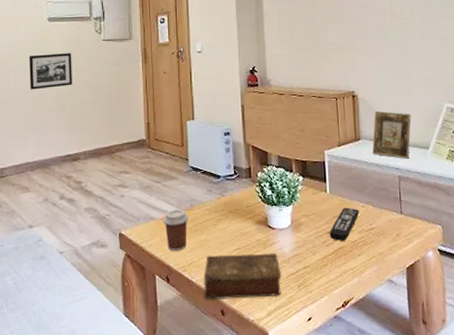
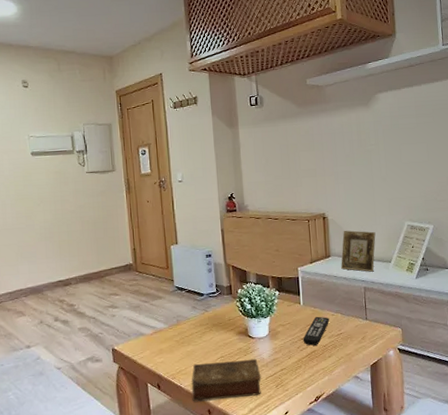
picture frame: present [29,53,73,90] -> none [15,185,60,222]
coffee cup: present [163,209,189,251] -> none [152,325,176,362]

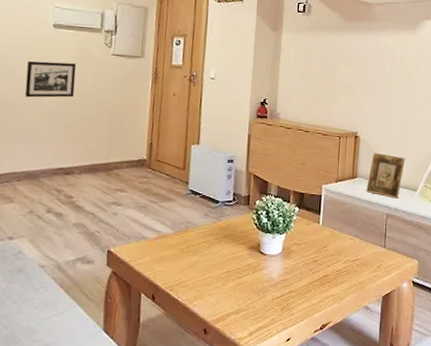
picture frame: none [15,185,60,222] -> present [25,61,77,98]
book: present [191,358,261,402] -> none [188,276,267,319]
remote control: present [303,316,330,346] -> none [316,238,348,269]

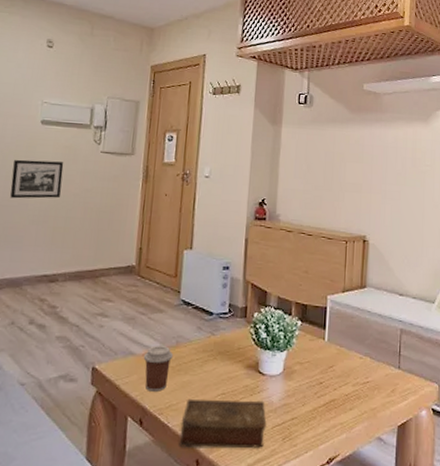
coffee cup: none [155,231,183,271] -> present [143,346,174,392]
book: none [188,276,267,319] -> present [179,398,267,449]
picture frame: present [366,152,405,199] -> none [377,258,420,312]

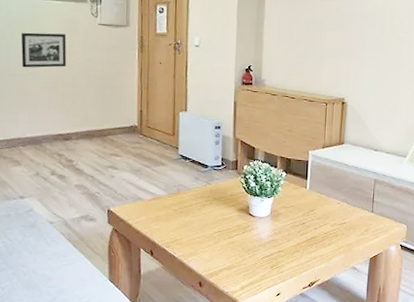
coffee cup: present [143,346,174,392] -> none [150,193,176,229]
book: present [179,398,267,449] -> none [184,235,257,274]

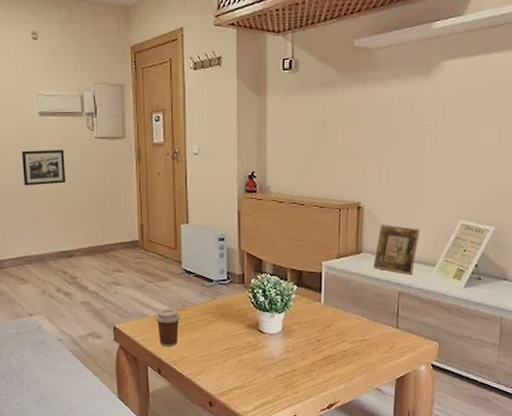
coffee cup: none [150,193,176,229] -> present [155,309,181,347]
picture frame: none [354,118,394,165] -> present [373,224,420,275]

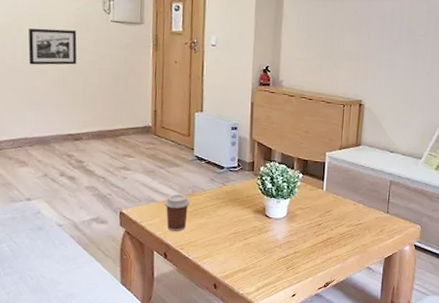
picture frame: present [373,224,420,275] -> none [370,120,410,166]

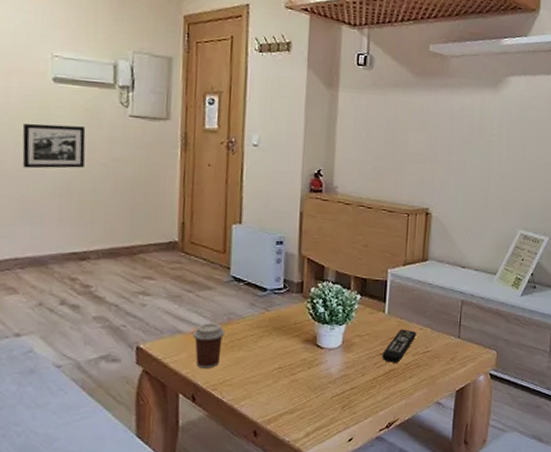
remote control: none [320,204,351,233] -> present [382,329,417,363]

